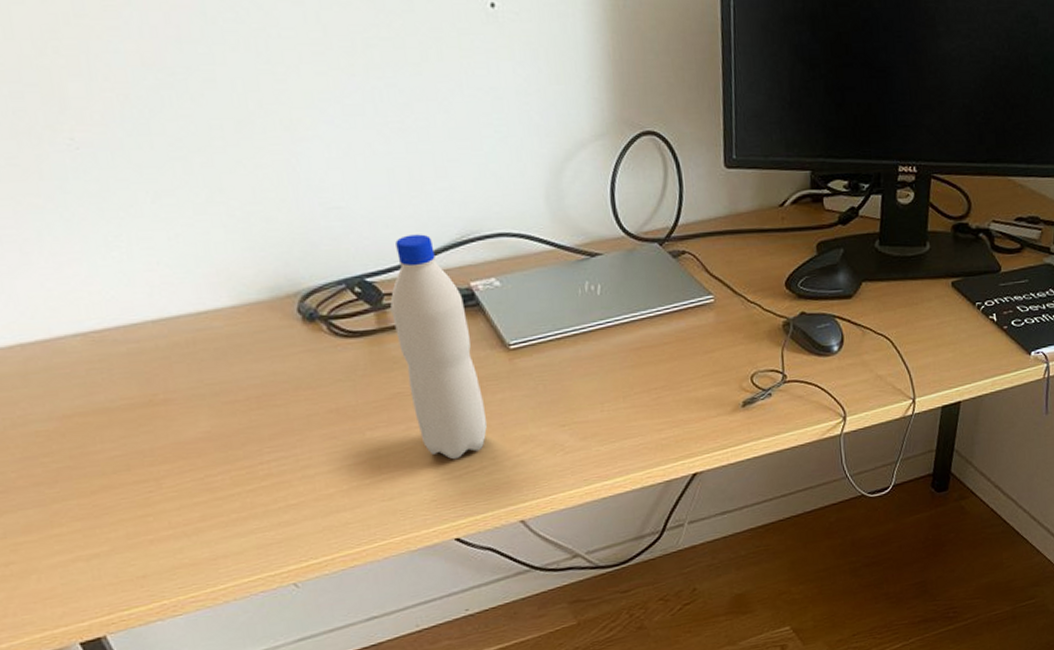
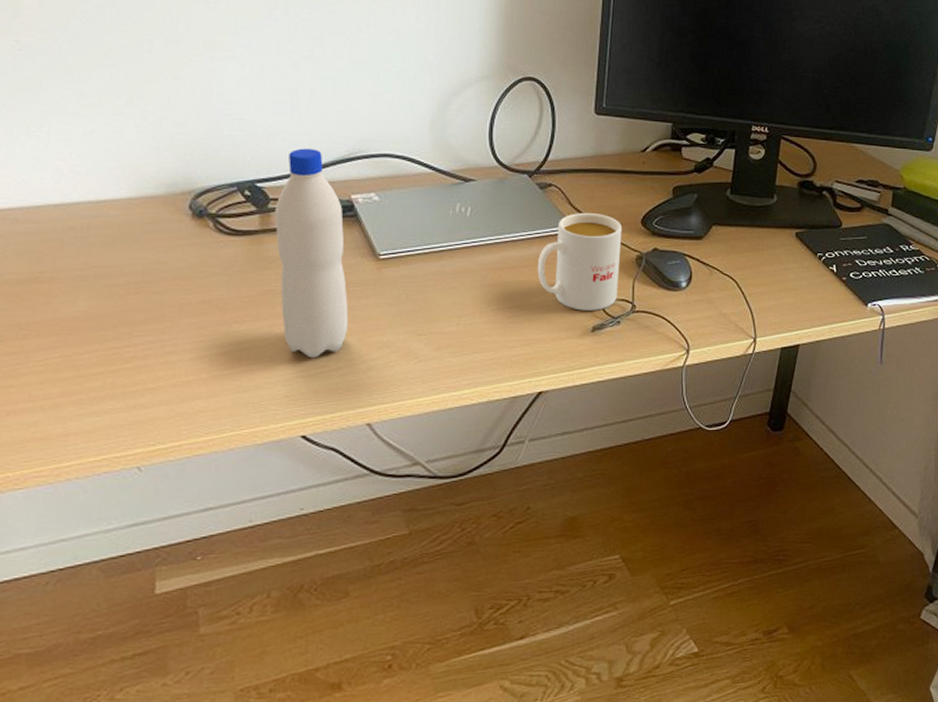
mug: none [678,279,767,386] -> present [537,212,622,311]

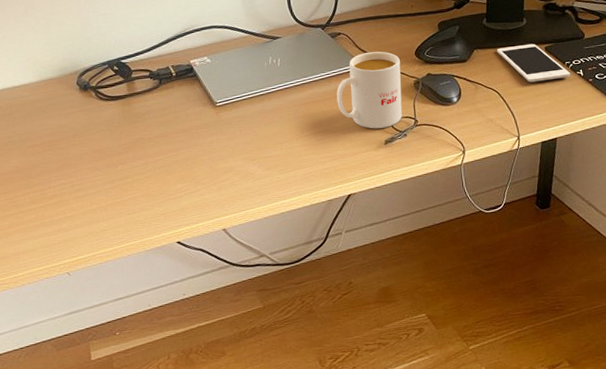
water bottle: present [275,148,349,359] -> none [137,29,201,185]
cell phone: none [739,226,822,274] -> present [496,43,570,83]

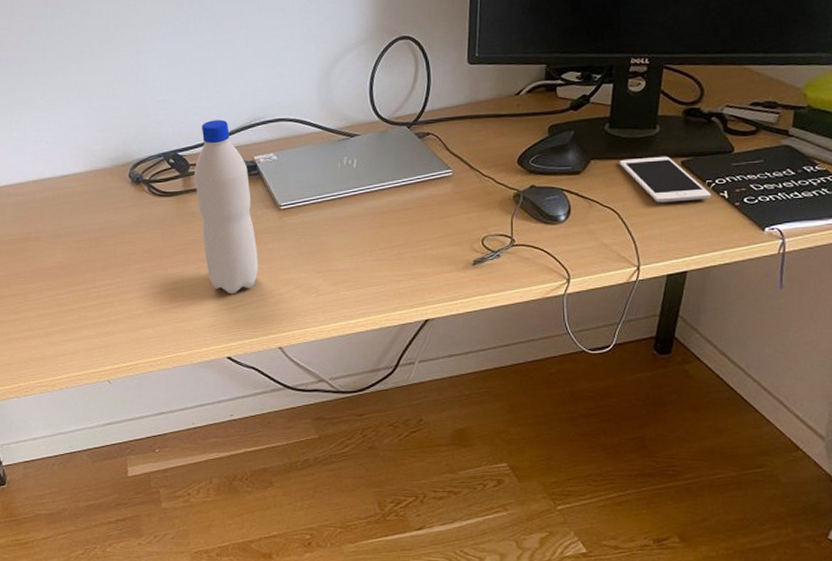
water bottle: none [137,29,201,185] -> present [194,119,259,294]
mug: present [336,51,402,129] -> none [419,156,499,246]

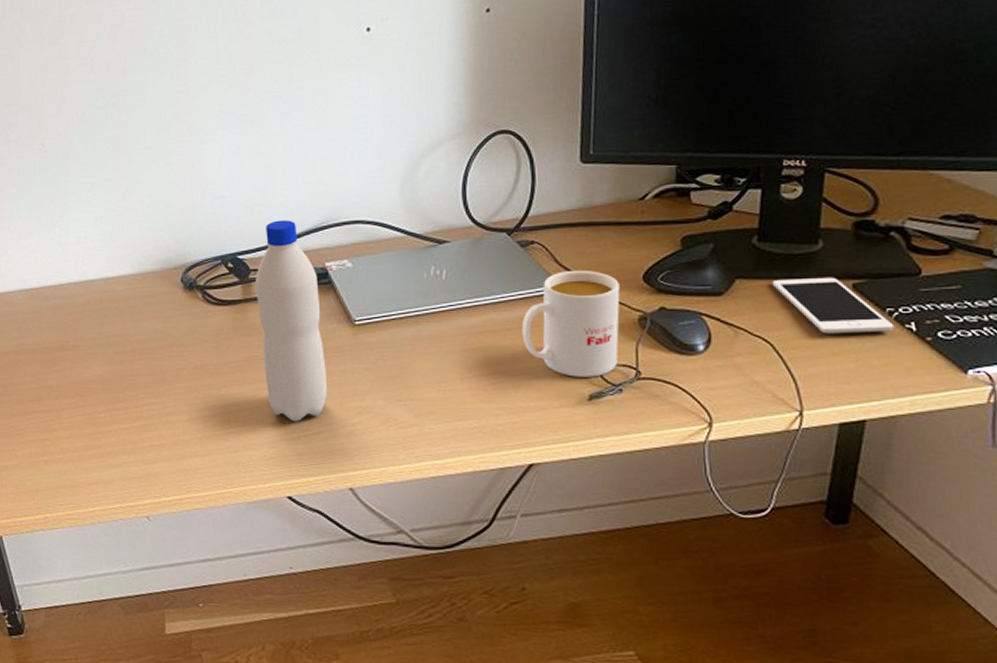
mug: none [419,156,499,246] -> present [521,270,620,377]

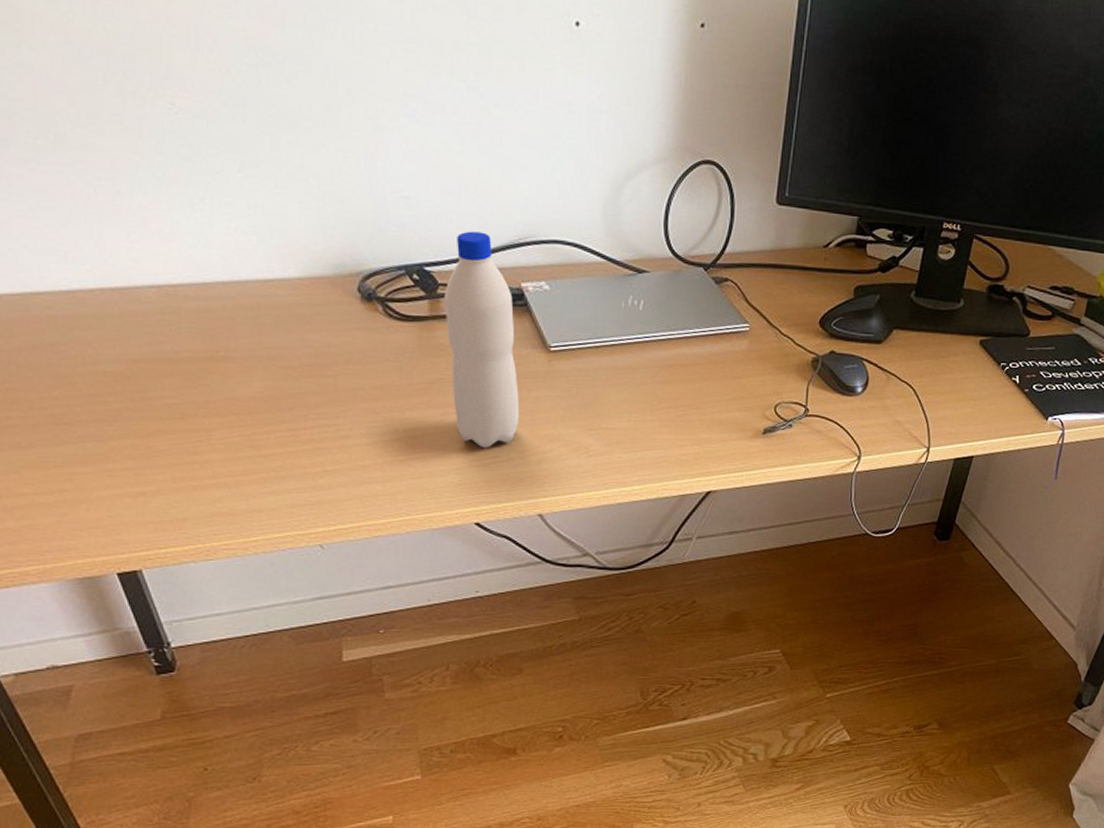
mug: present [521,270,620,377] -> none [710,310,799,413]
cell phone: present [772,277,894,334] -> none [921,332,1004,383]

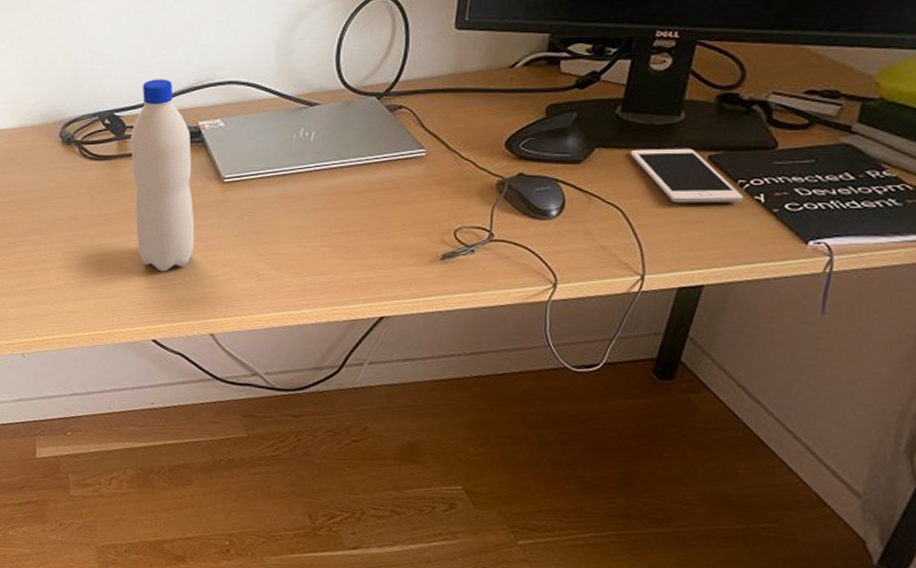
cell phone: none [921,332,1004,383] -> present [630,148,743,203]

